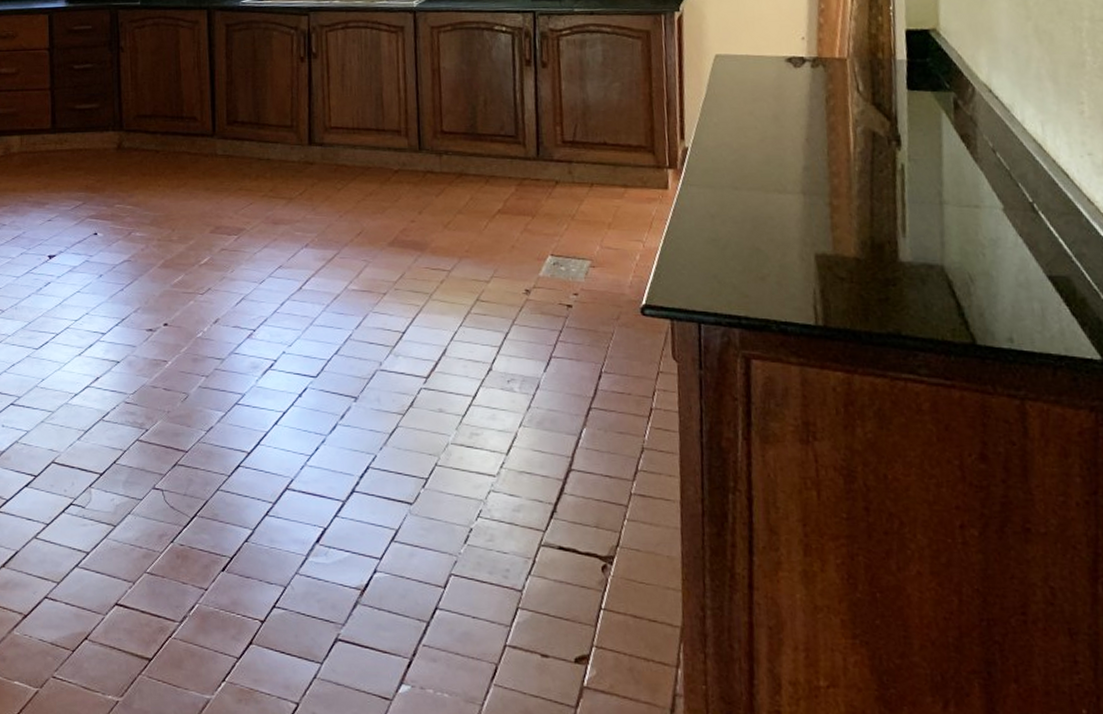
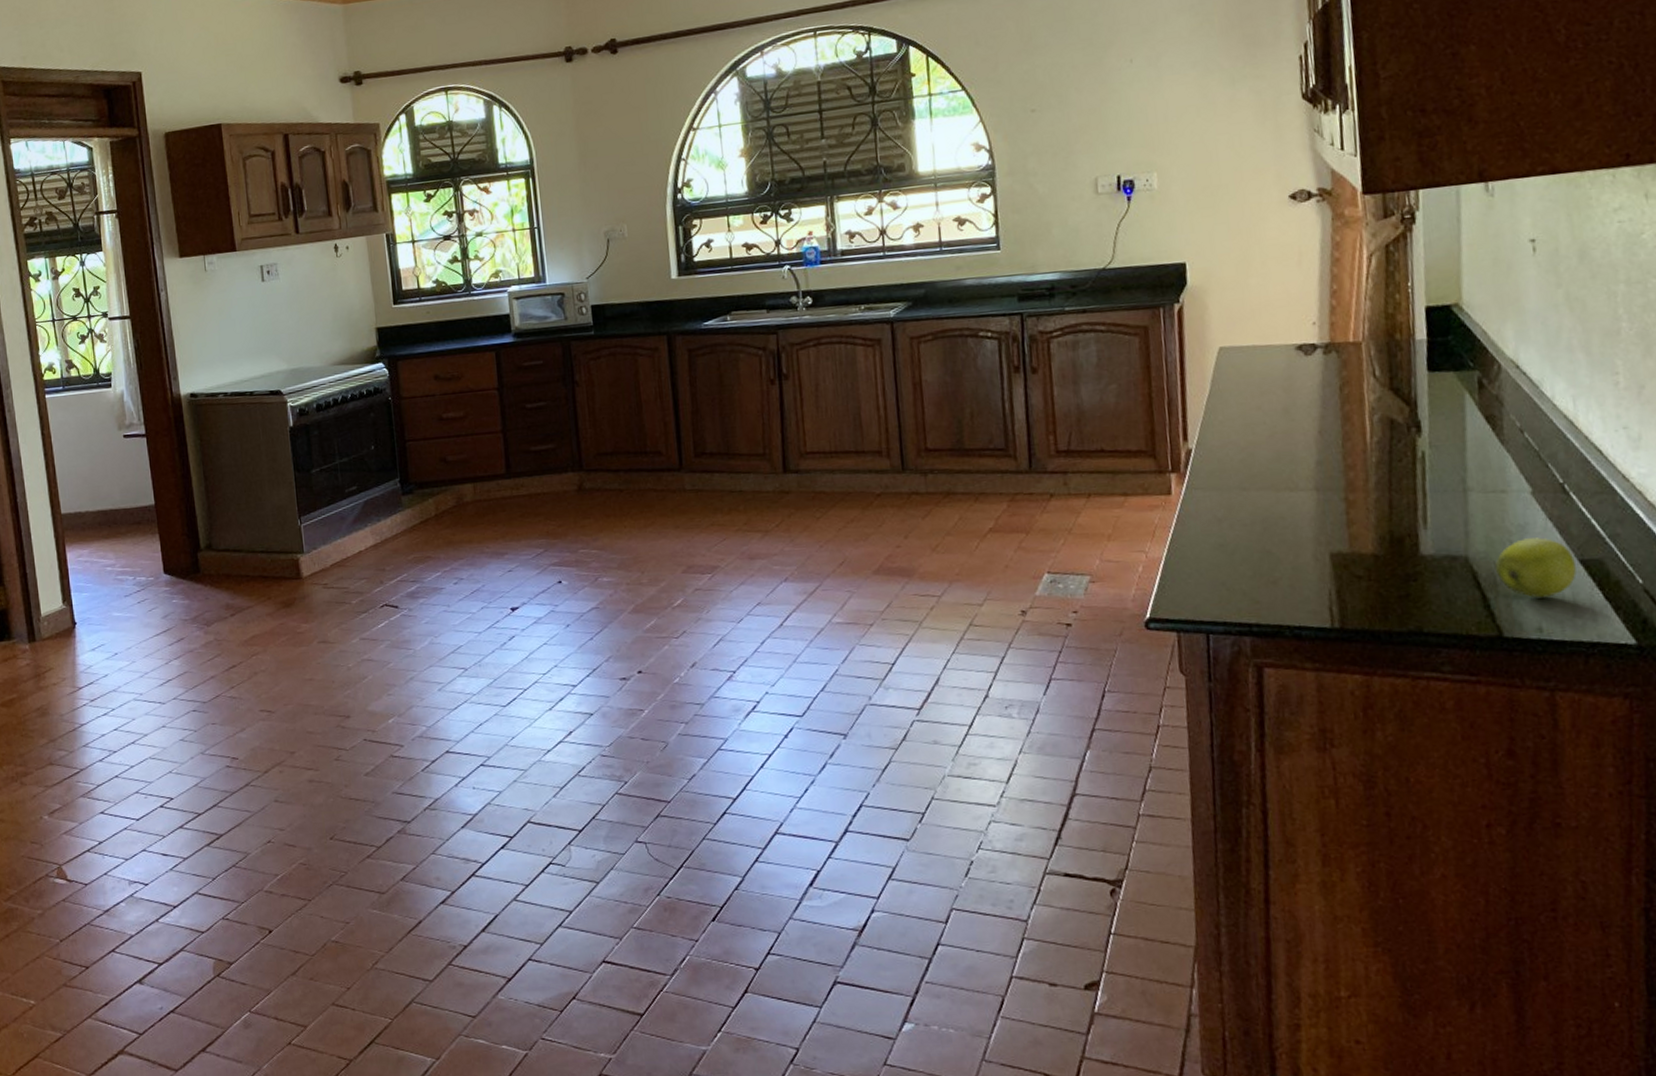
apple: none [969,252,1045,310] -> present [1495,537,1577,598]

